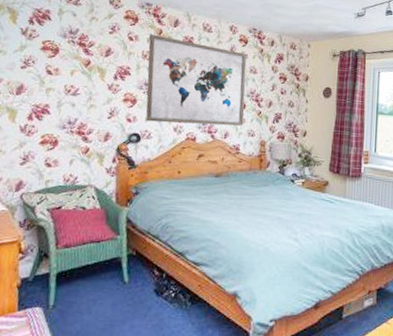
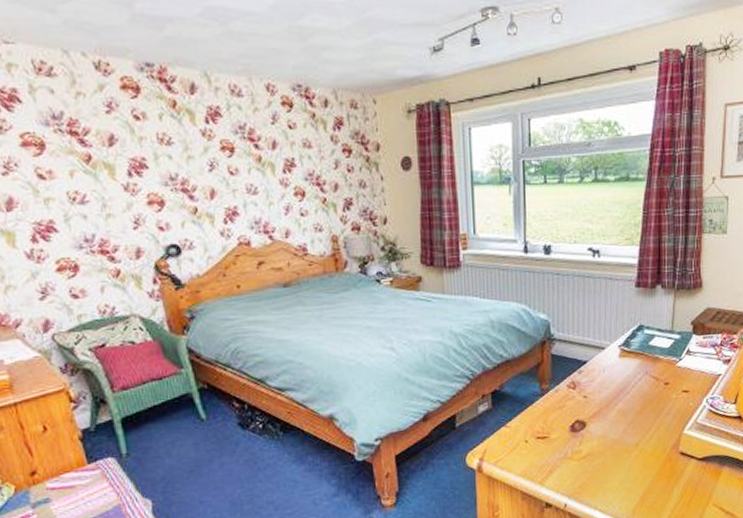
wall art: present [145,34,247,126] -> none [161,107,307,228]

